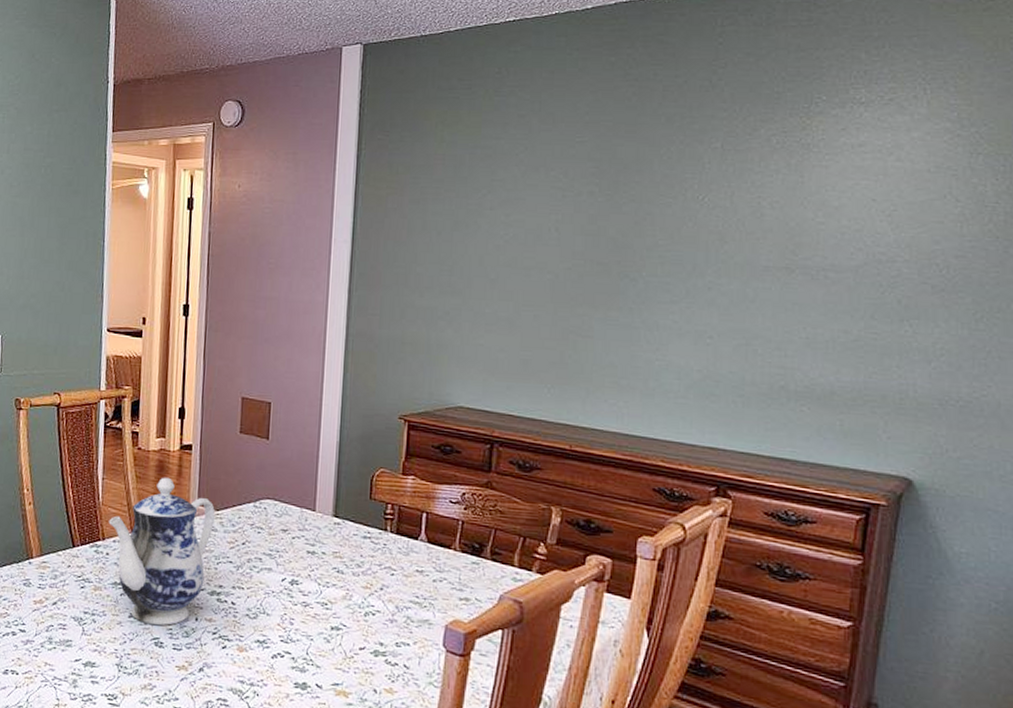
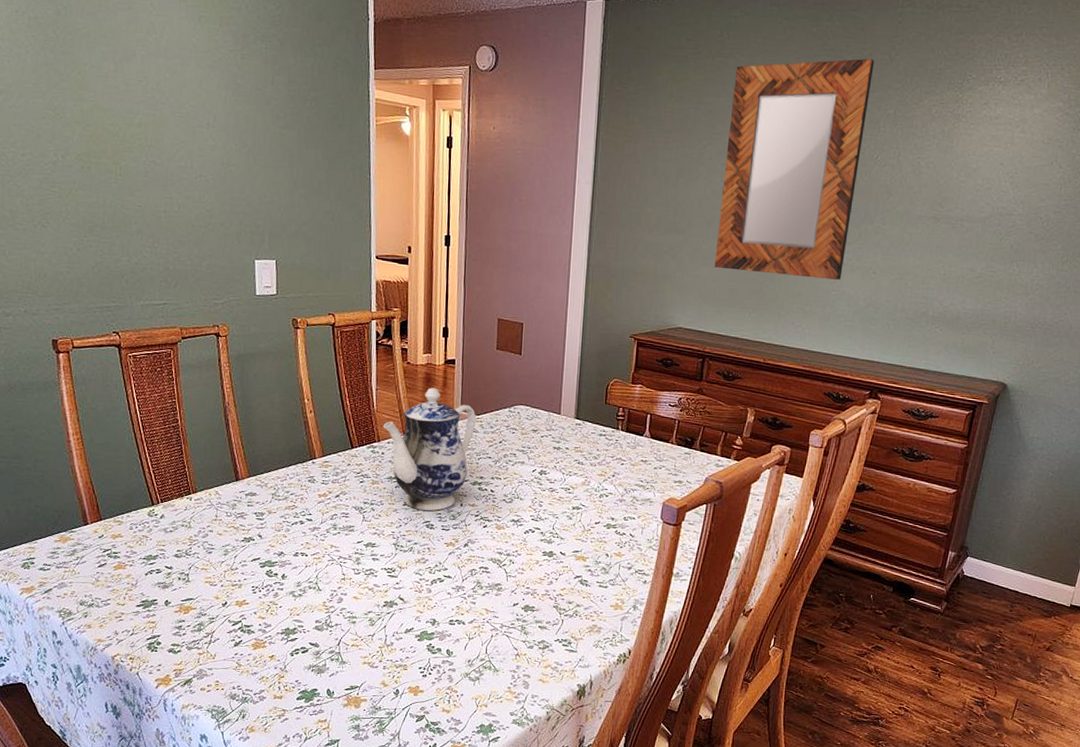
home mirror: none [501,86,692,347] -> present [714,58,875,280]

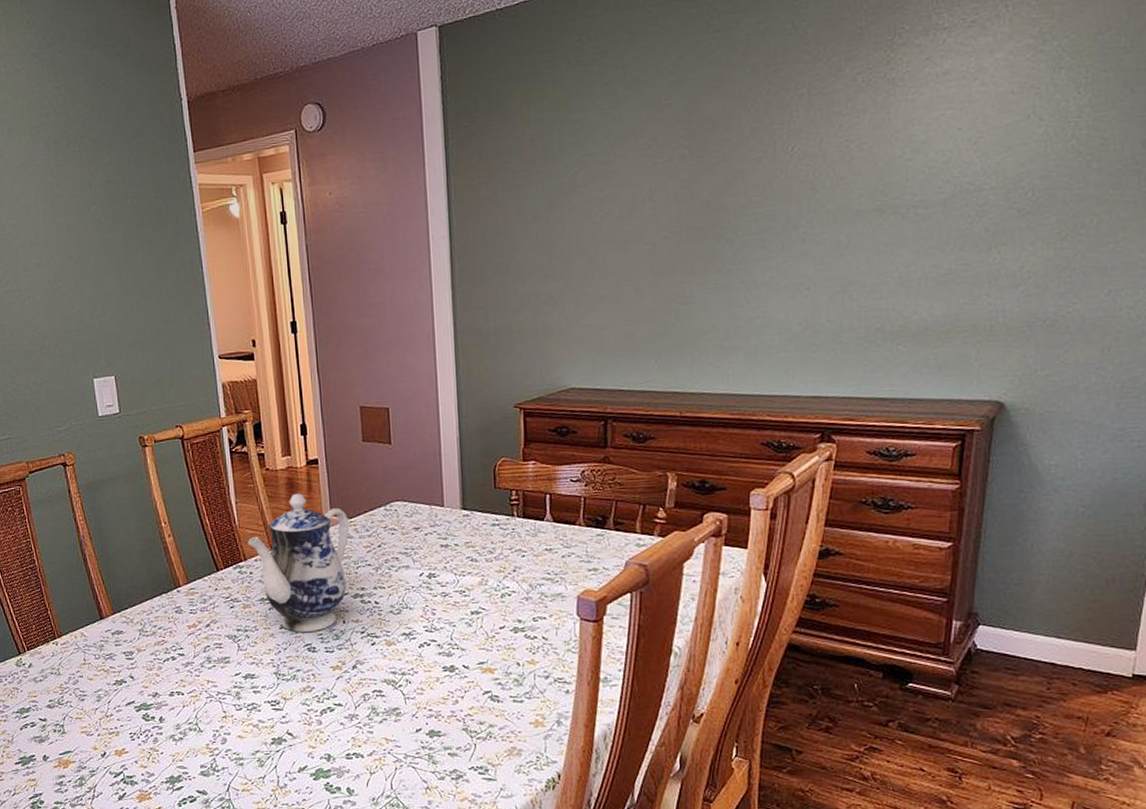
home mirror: present [714,58,875,280] -> none [602,32,775,312]

